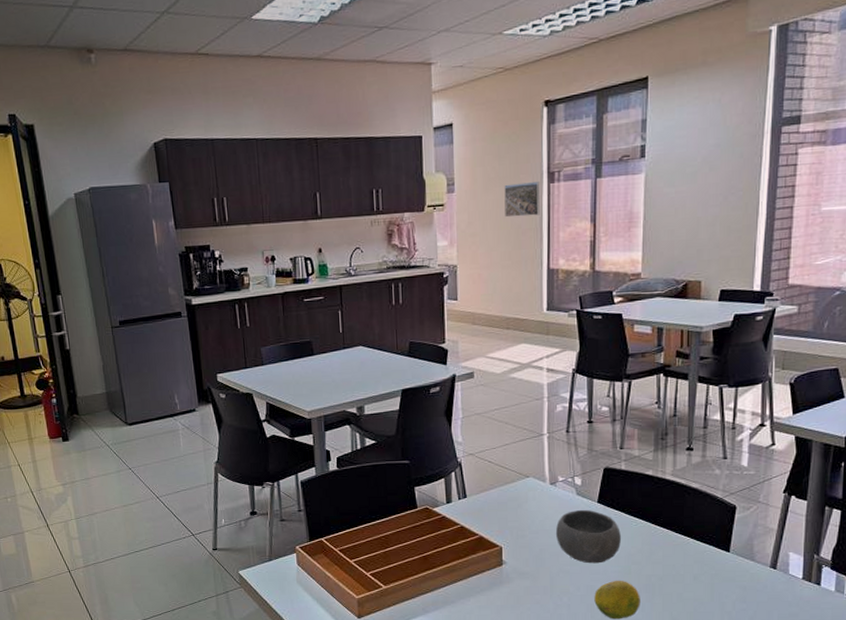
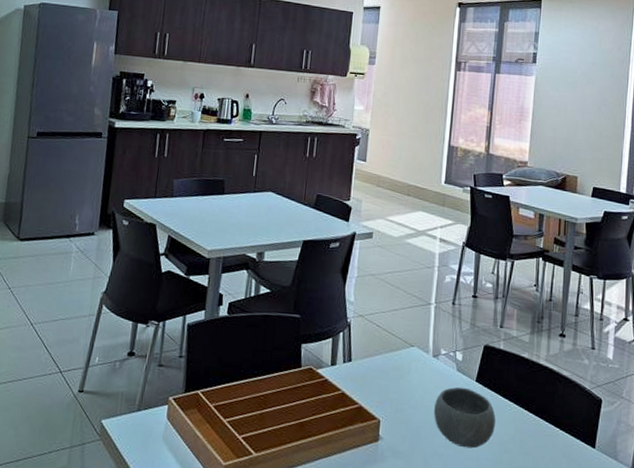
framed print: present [504,182,541,218] -> none [416,65,449,97]

